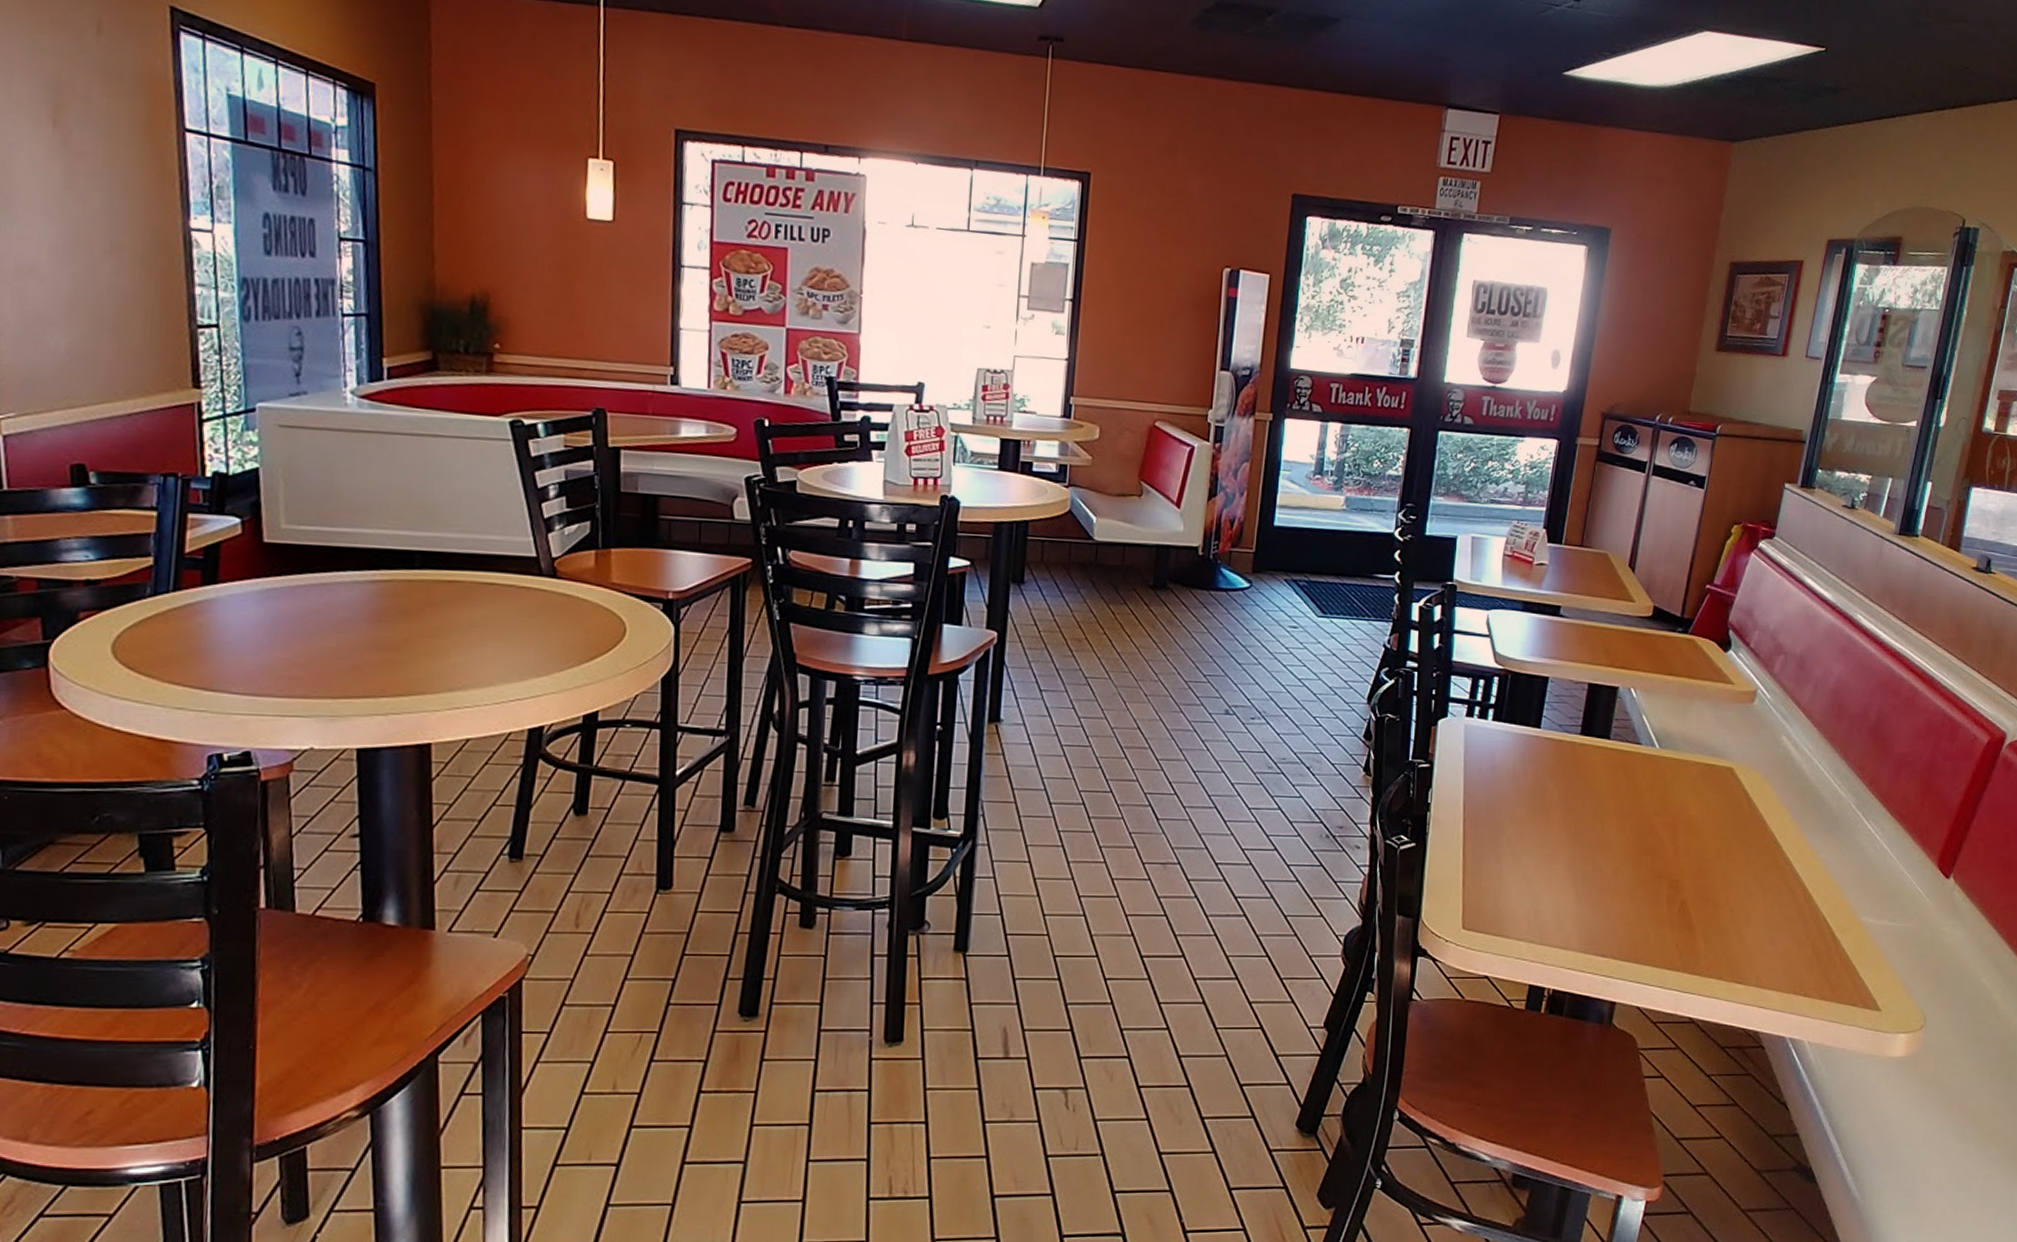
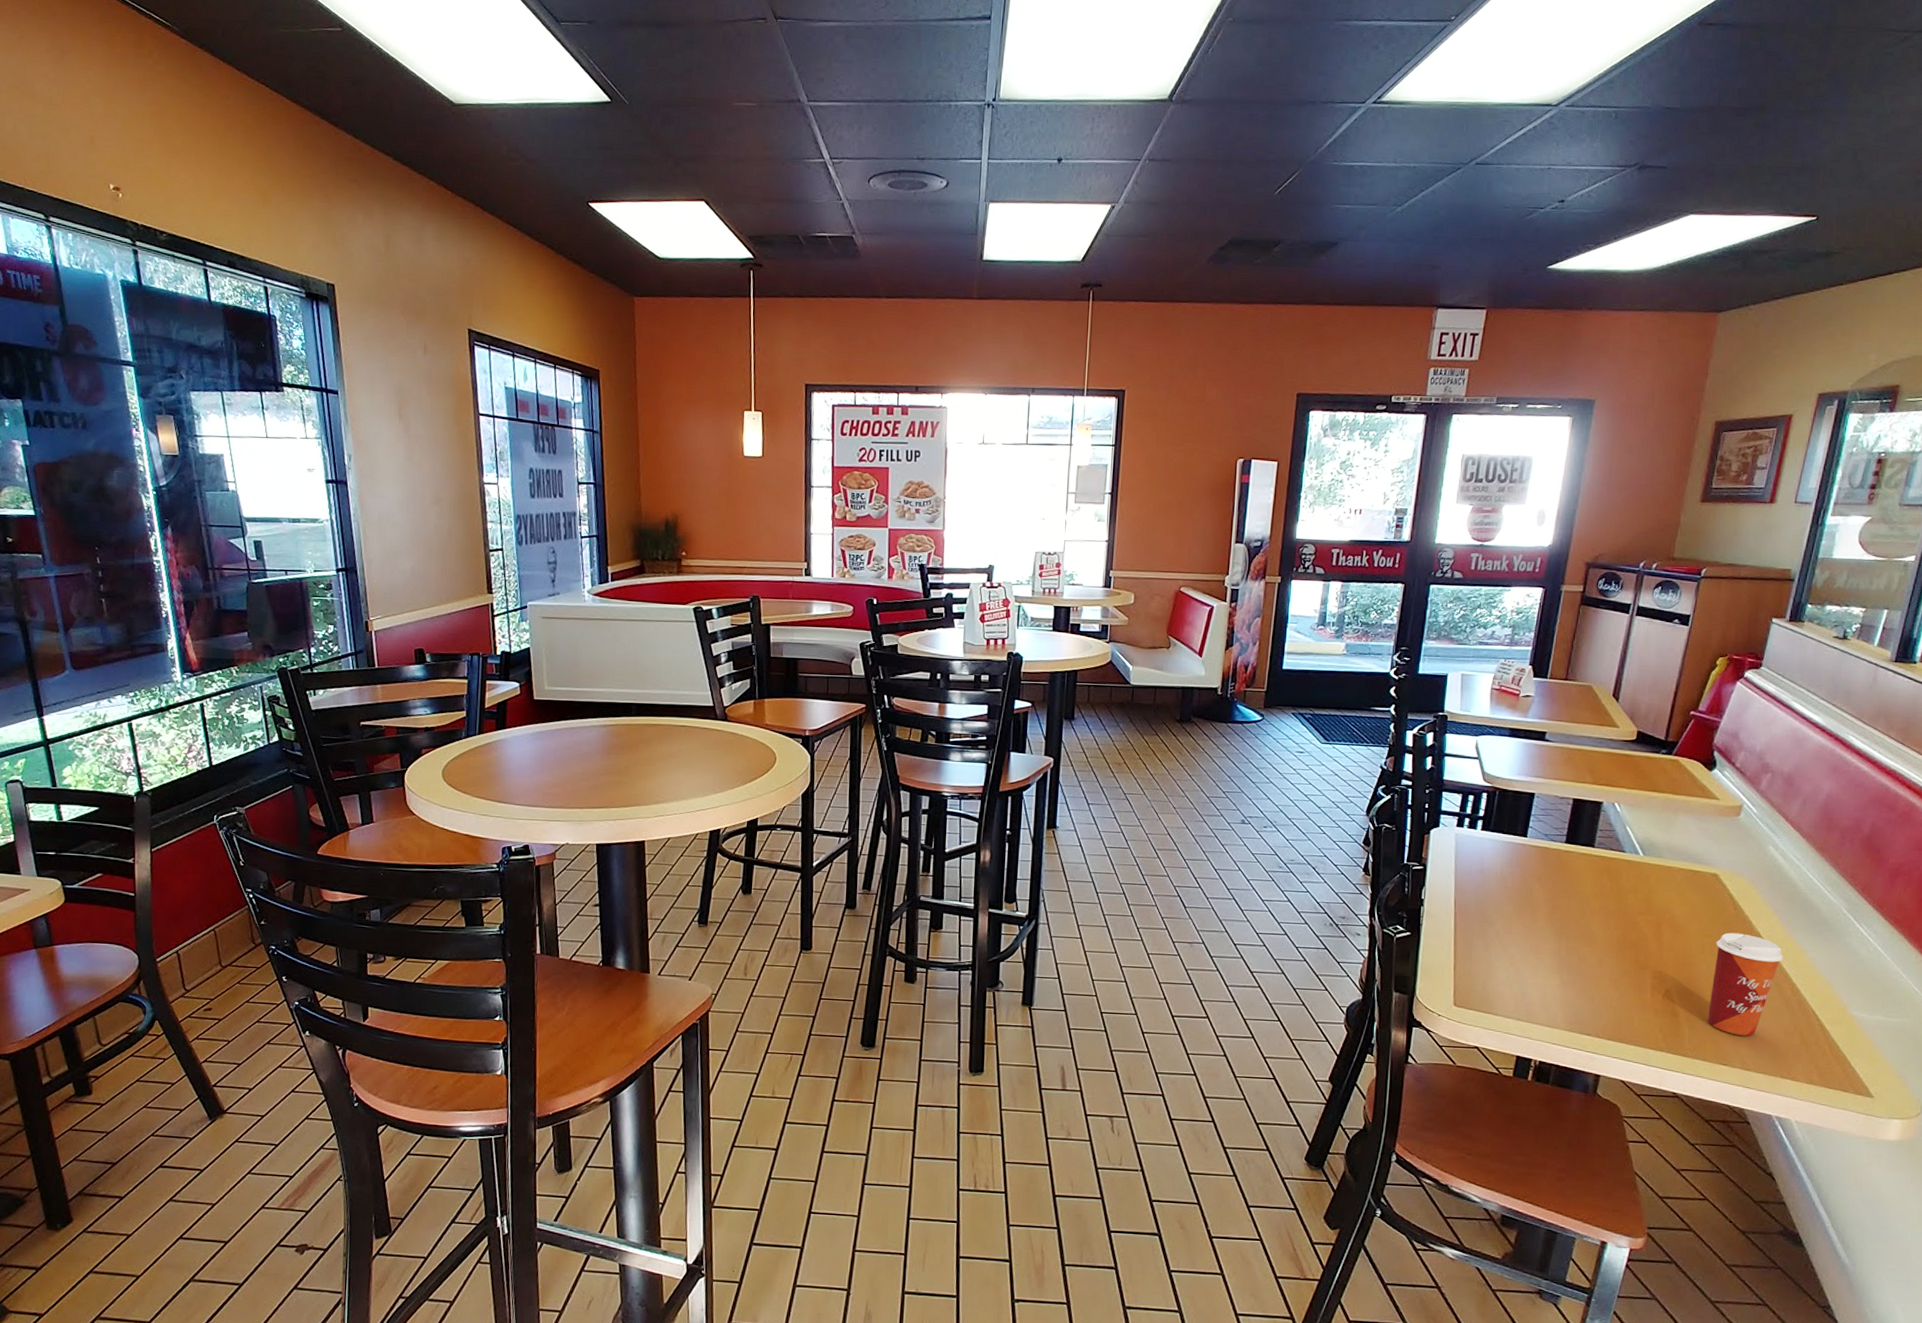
paper cup: none [1723,833,1796,950] -> present [1708,932,1783,1037]

